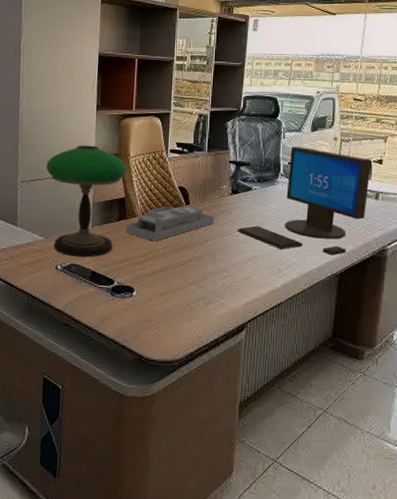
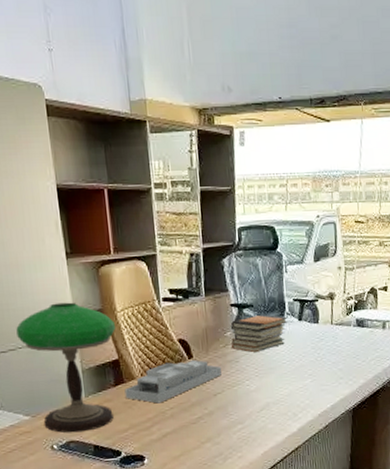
book stack: none [226,173,282,207] -> present [230,314,288,353]
monitor: present [237,146,372,256] -> none [247,280,377,393]

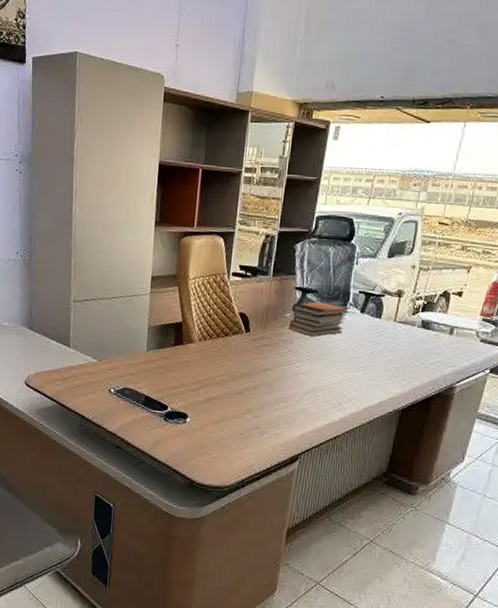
table lamp: present [16,302,116,433] -> none [100,264,186,382]
desk organizer: present [124,360,221,404] -> none [181,332,275,369]

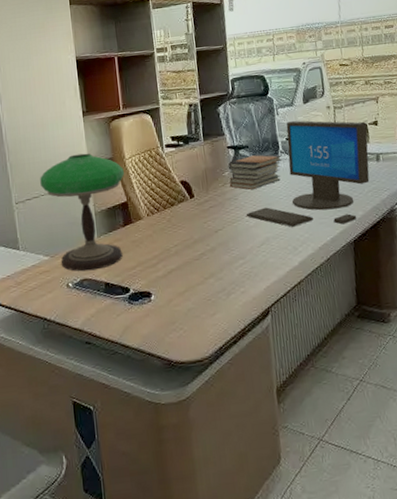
table lamp: none [100,264,186,382] -> present [40,153,125,272]
monitor: none [298,273,451,391] -> present [245,120,370,227]

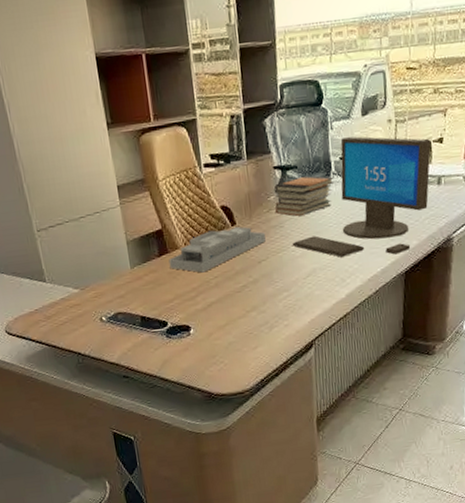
table lamp: present [40,153,125,272] -> none [62,173,159,305]
desk organizer: none [132,199,222,242] -> present [168,226,266,273]

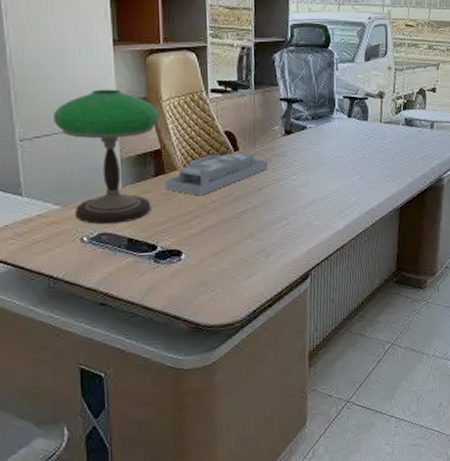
table lamp: none [62,173,159,305] -> present [53,89,161,225]
book stack: present [274,175,335,217] -> none [279,109,337,148]
monitor: present [292,136,431,258] -> none [293,78,426,190]

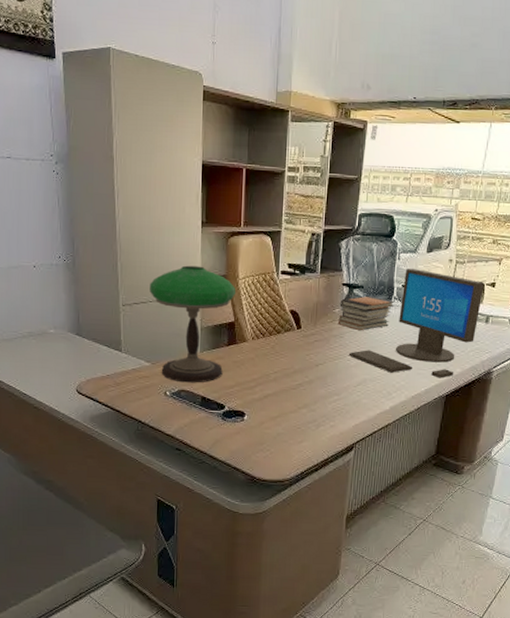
desk organizer: present [165,153,268,196] -> none [235,330,326,366]
book stack: none [279,109,337,148] -> present [339,296,395,331]
monitor: none [293,78,426,190] -> present [348,268,485,378]

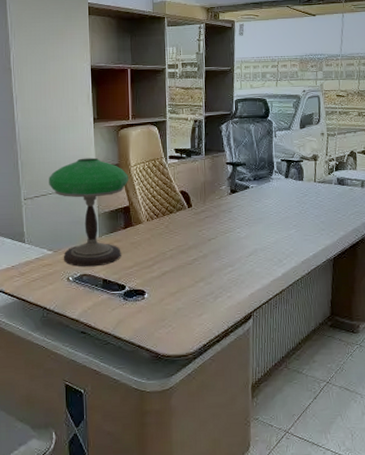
book stack: present [339,296,395,331] -> none [225,171,276,205]
monitor: present [348,268,485,378] -> none [238,143,356,242]

